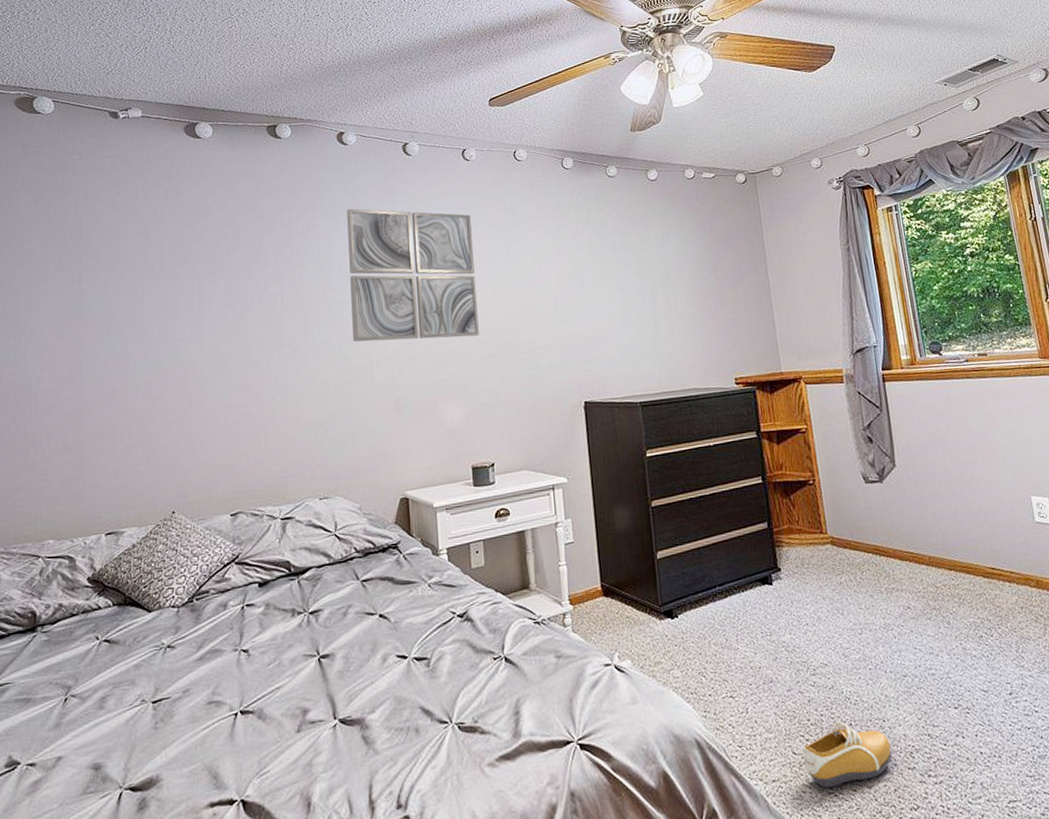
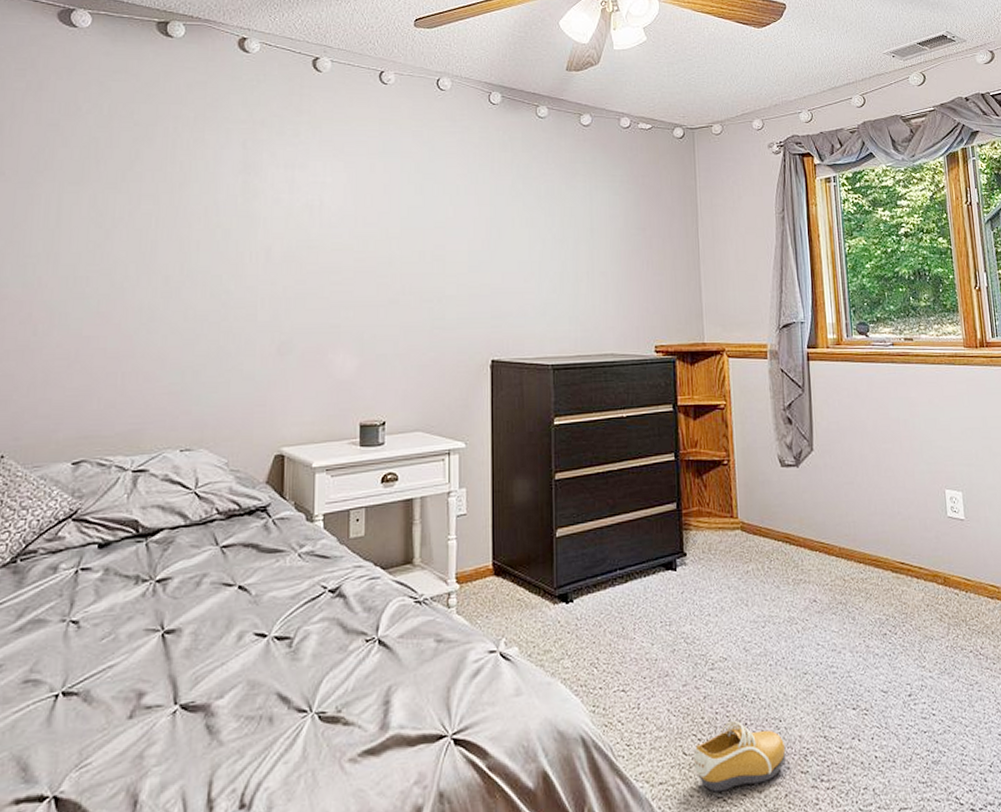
wall art: present [347,208,479,342] -> none [236,124,383,279]

